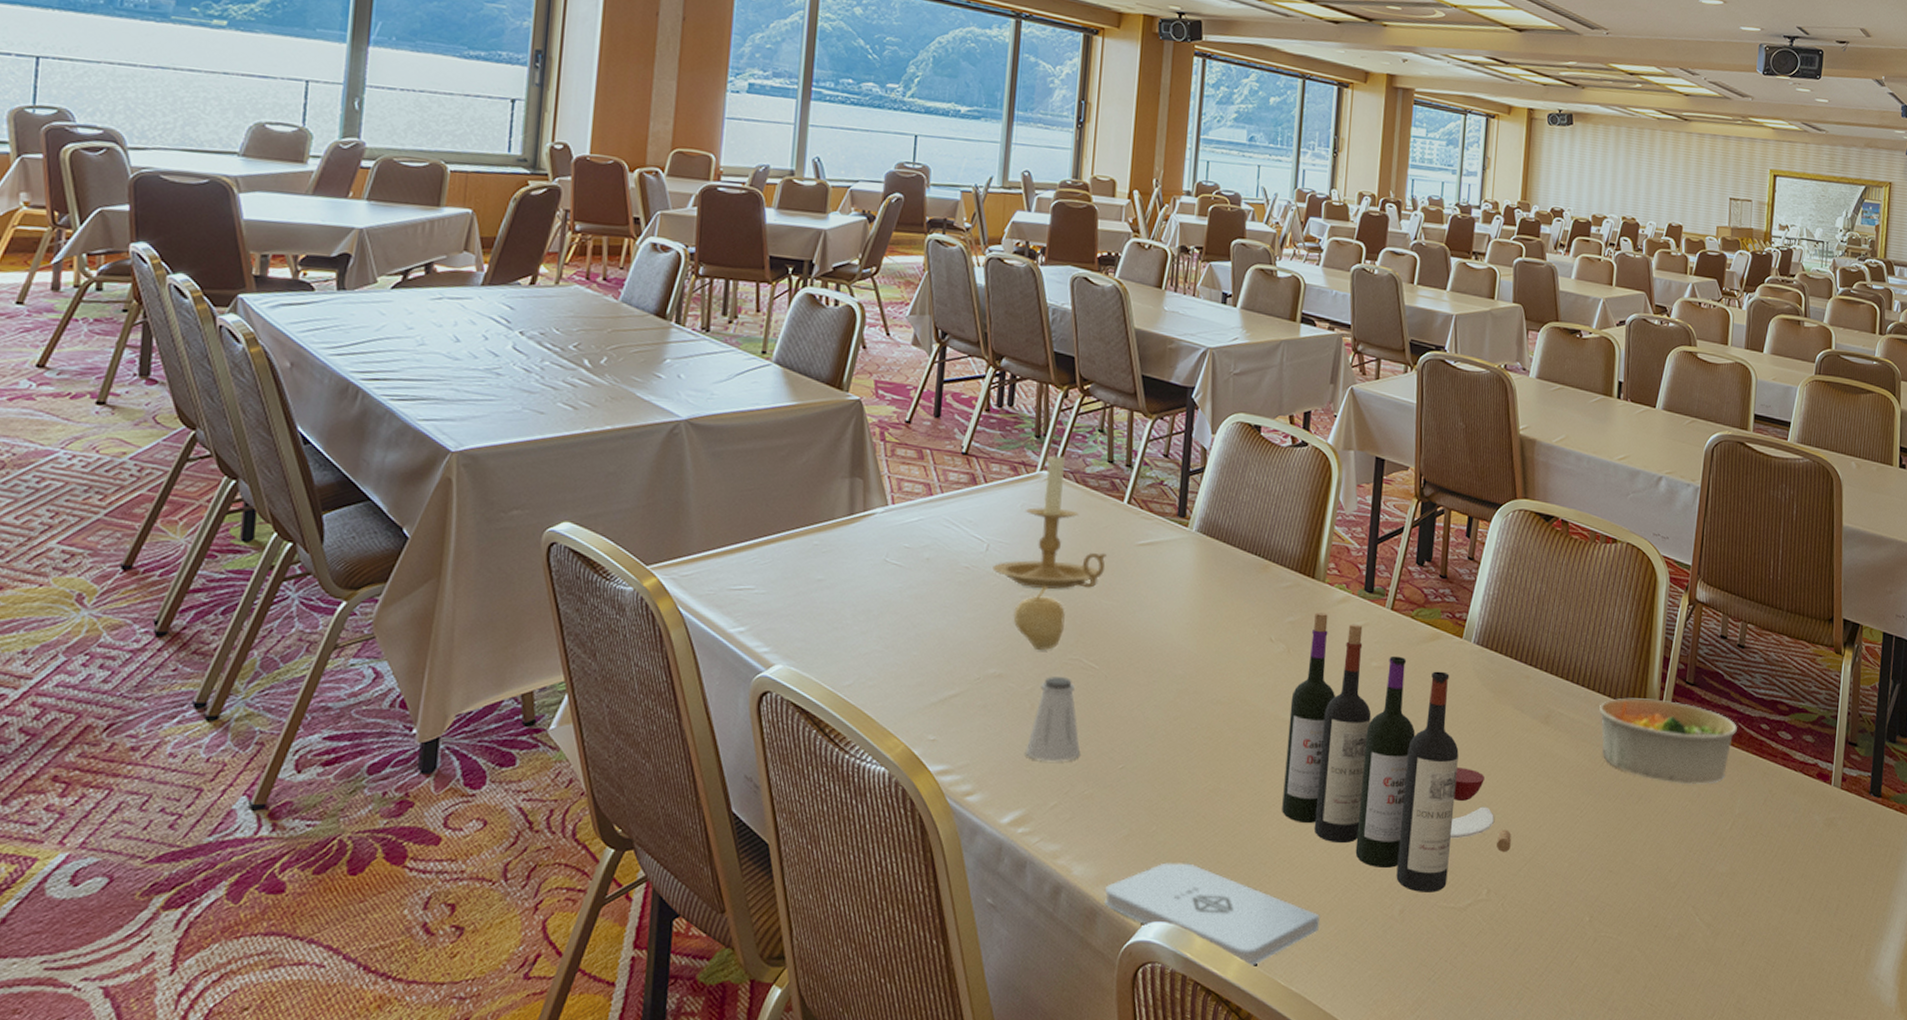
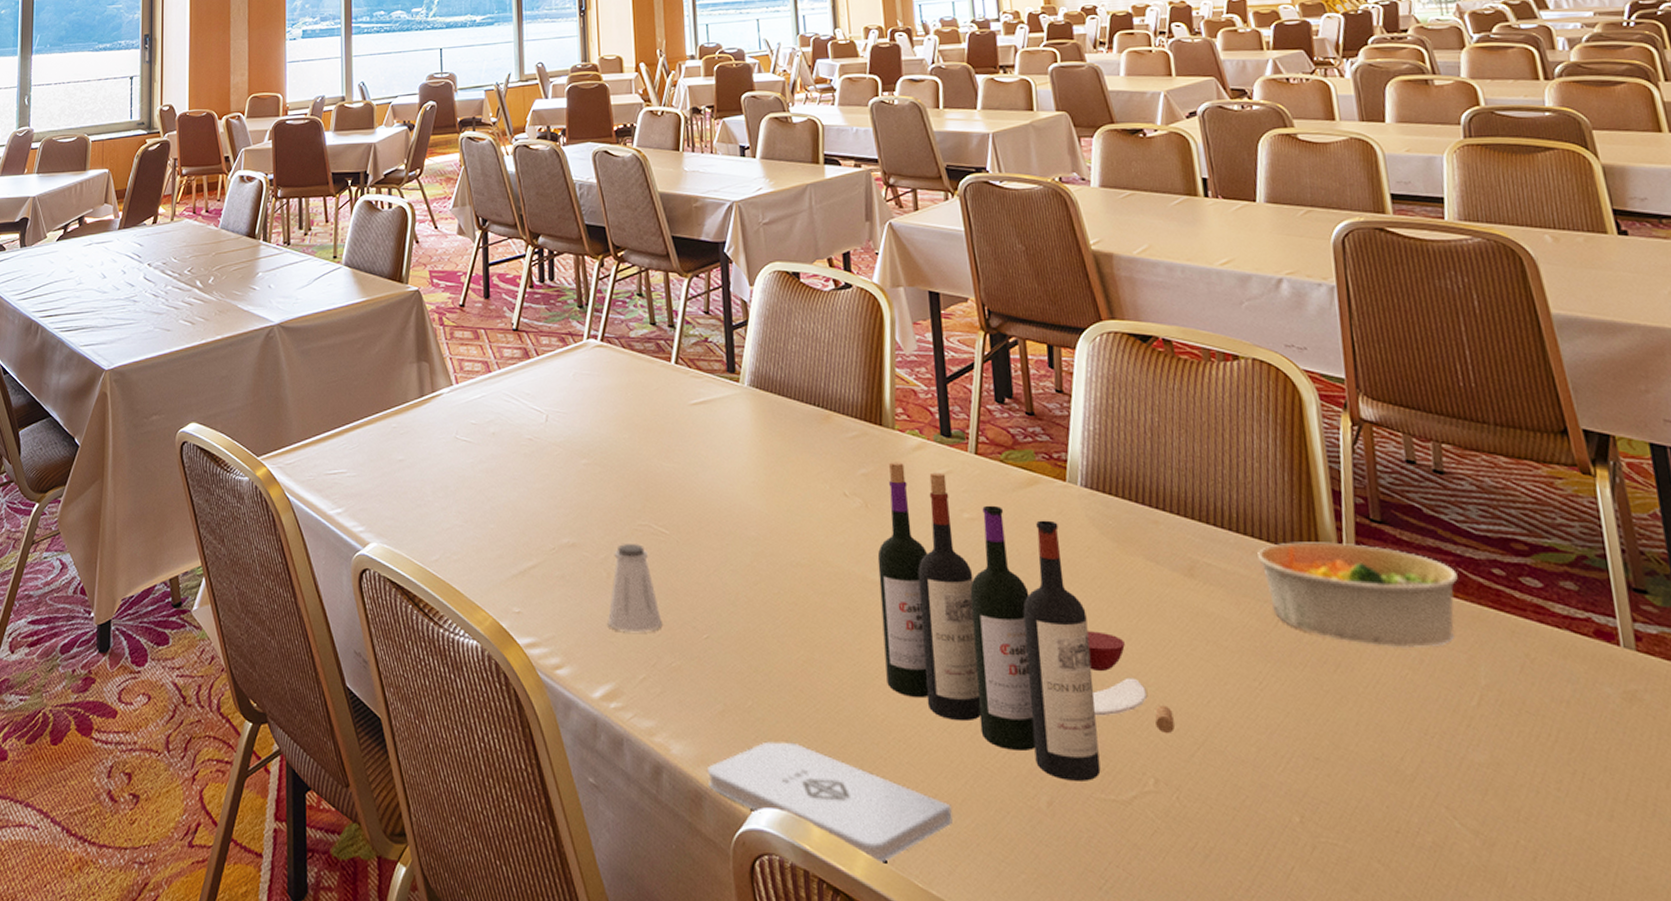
candle holder: present [992,450,1107,589] -> none [554,318,661,455]
fruit: present [1013,585,1065,650] -> none [579,452,629,517]

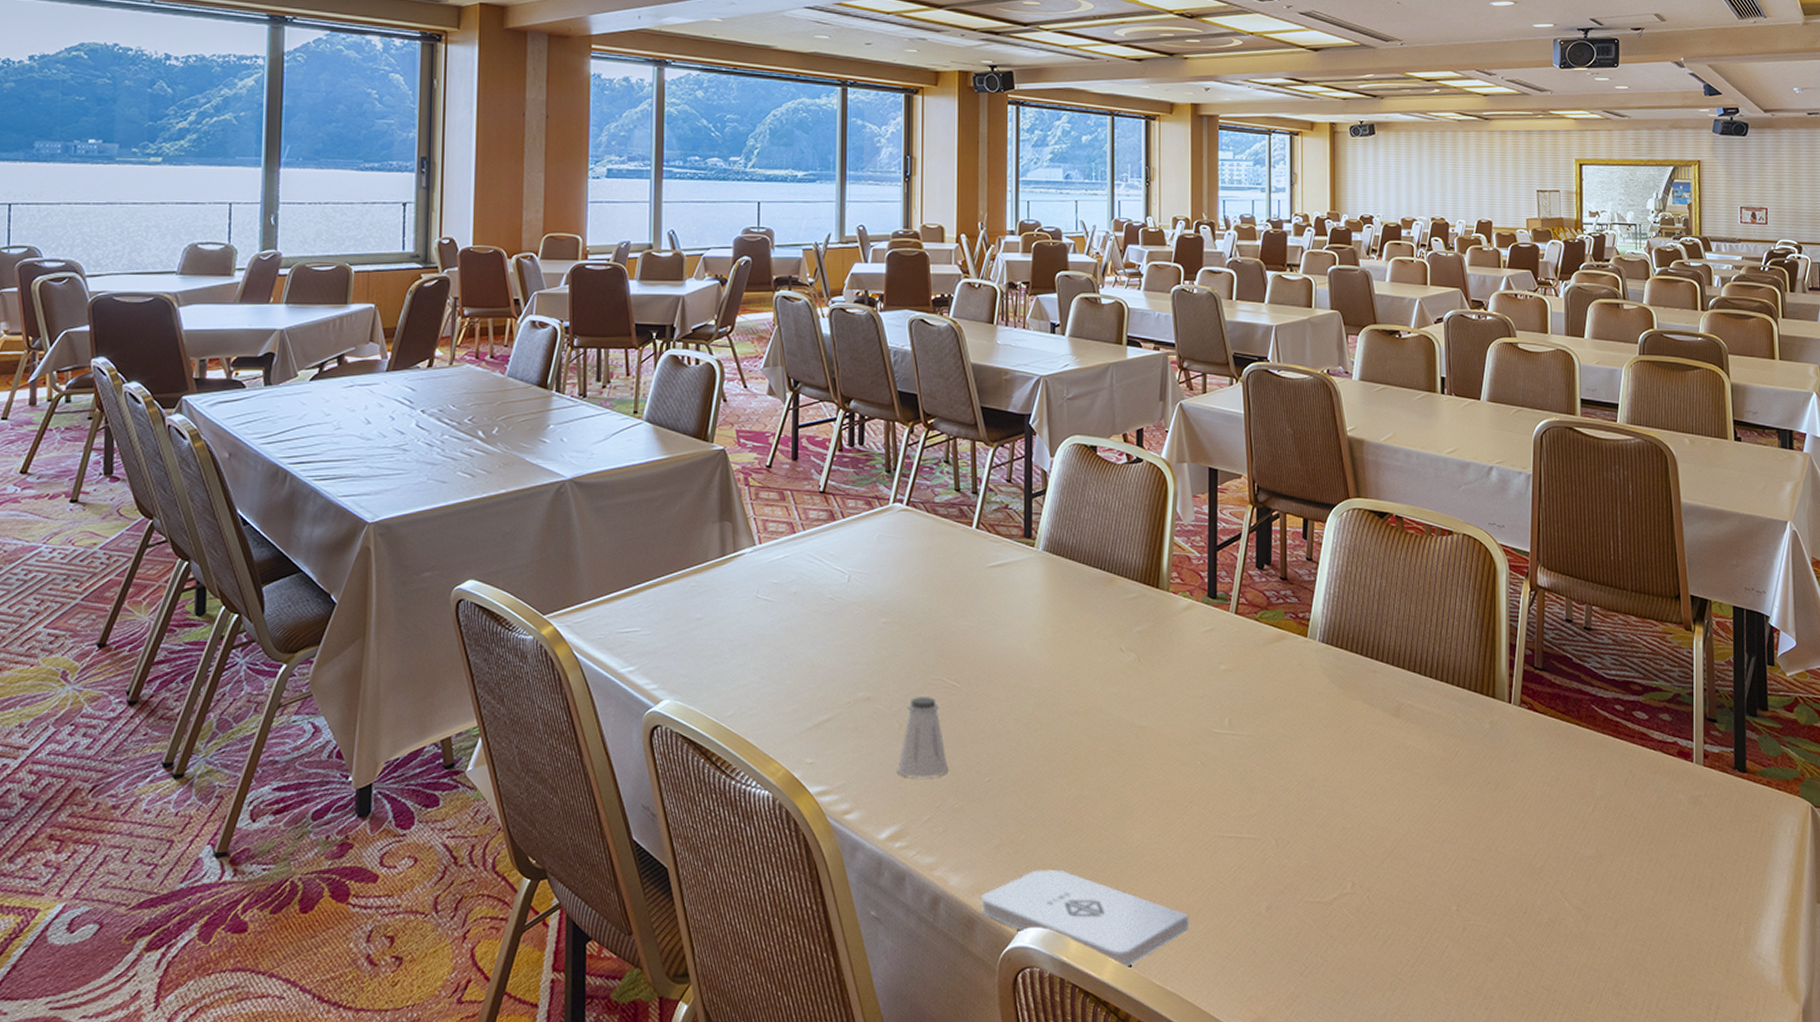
wine bottle: present [877,462,1175,781] -> none [1144,621,1371,888]
bowl: present [1256,542,1458,649] -> none [1448,686,1591,770]

